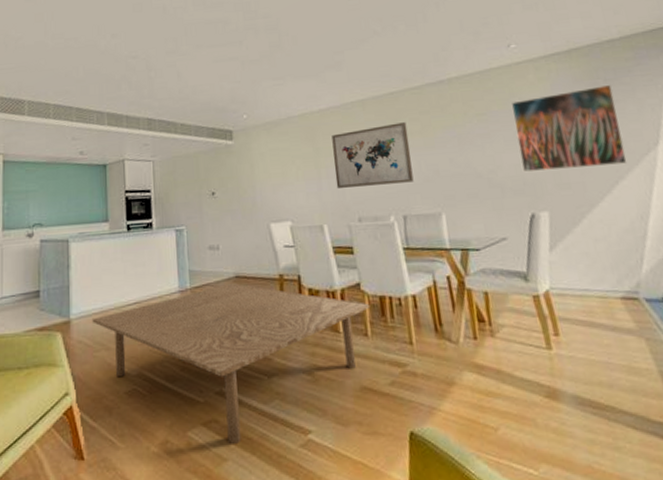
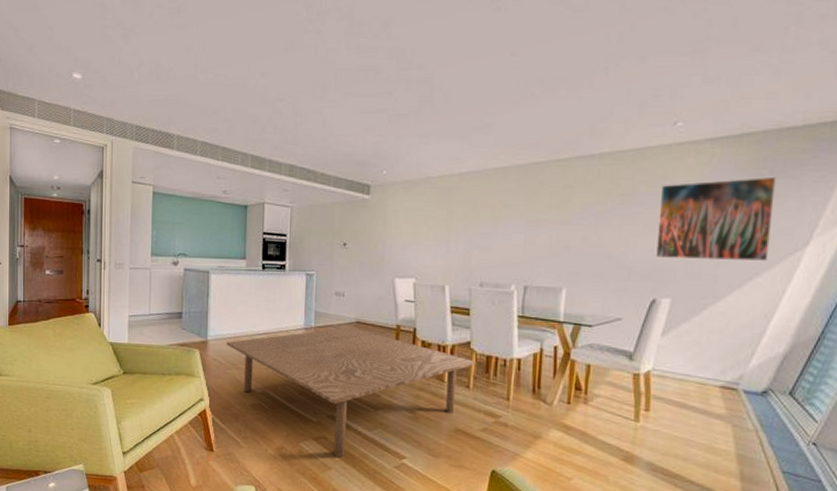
wall art: present [331,122,414,188] -> none [464,194,546,255]

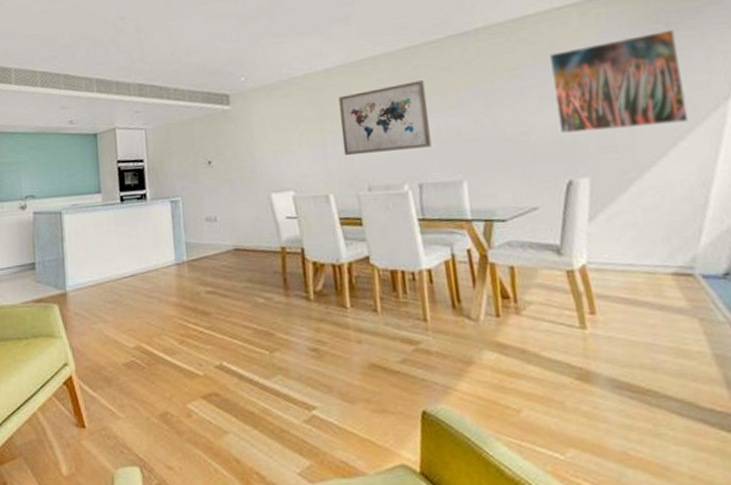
coffee table: present [226,327,477,458] -> none [88,256,381,417]
wall art: none [464,194,546,255] -> present [339,80,432,155]

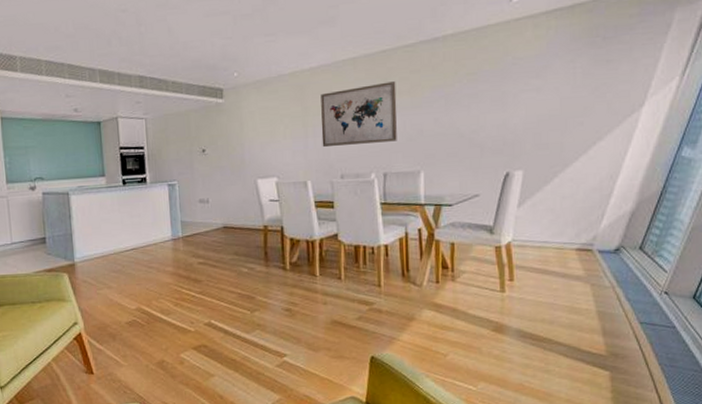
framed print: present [549,30,689,133] -> none [503,44,609,132]

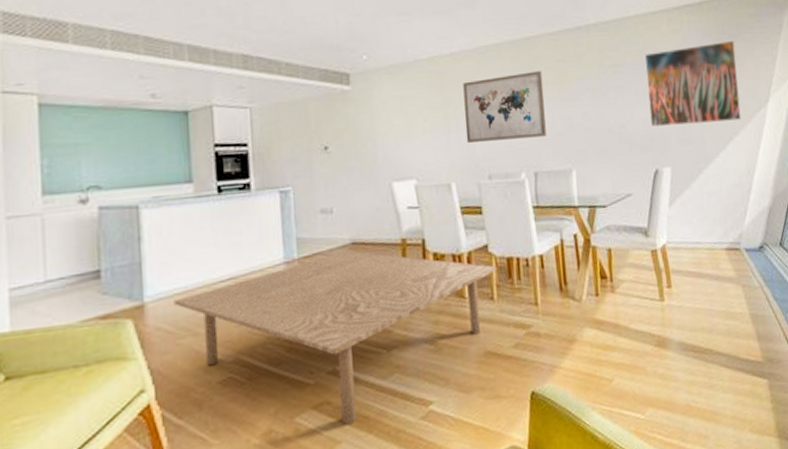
coffee table: none [94,233,346,364] -> present [174,251,498,425]
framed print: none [503,44,609,132] -> present [644,41,741,127]

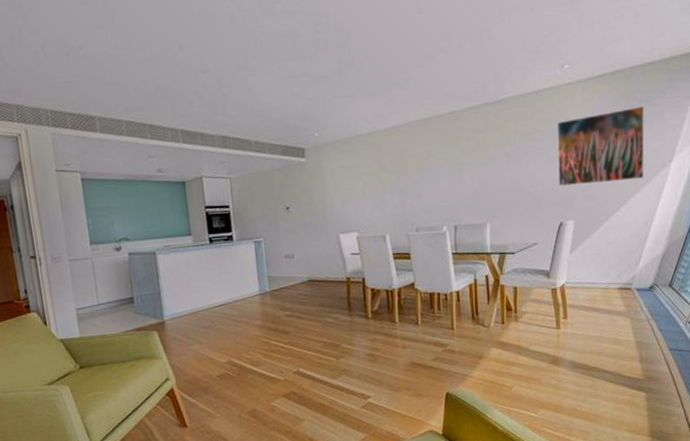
coffee table: present [174,251,498,425] -> none [184,286,422,409]
wall art: present [463,71,547,143] -> none [396,141,466,202]

